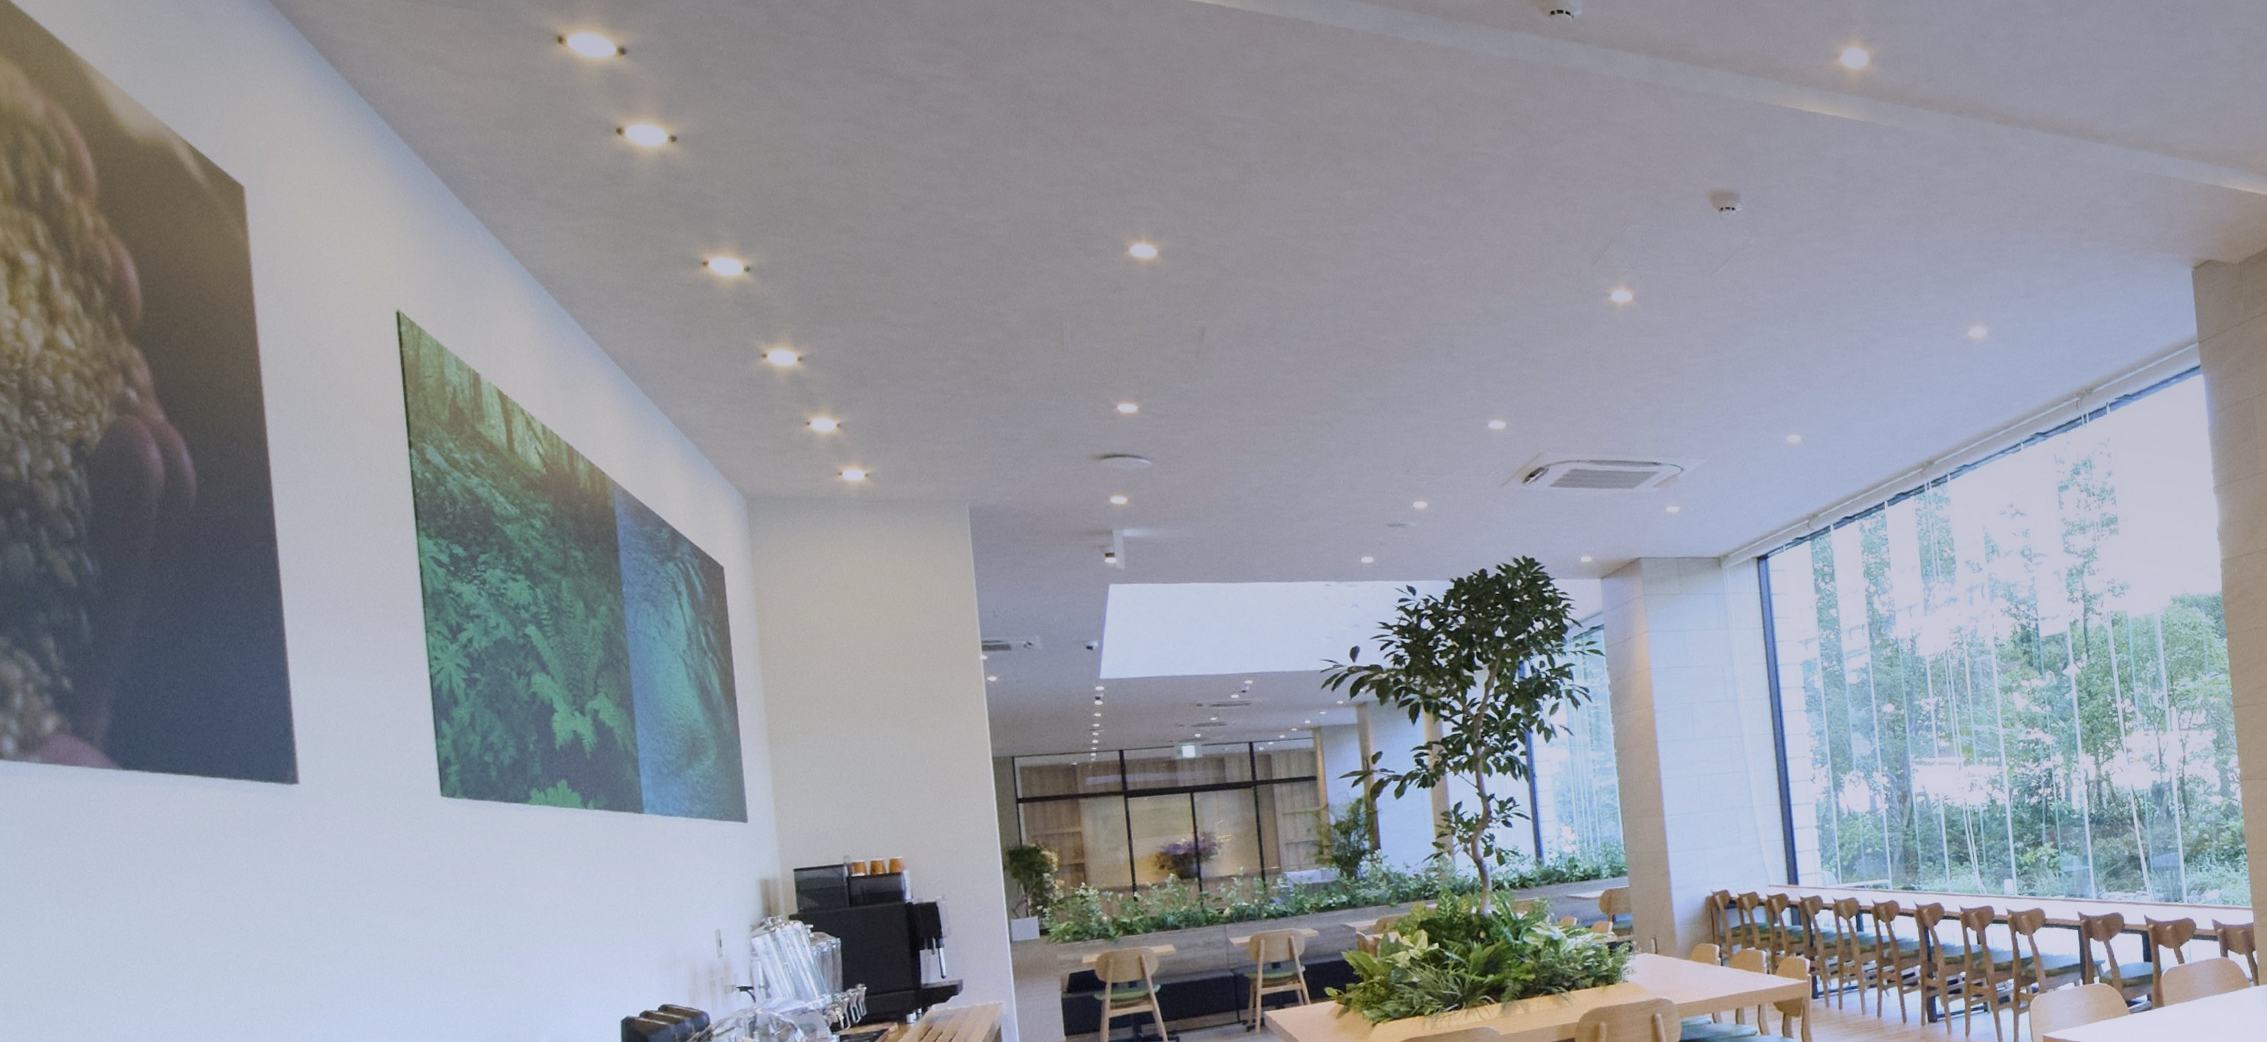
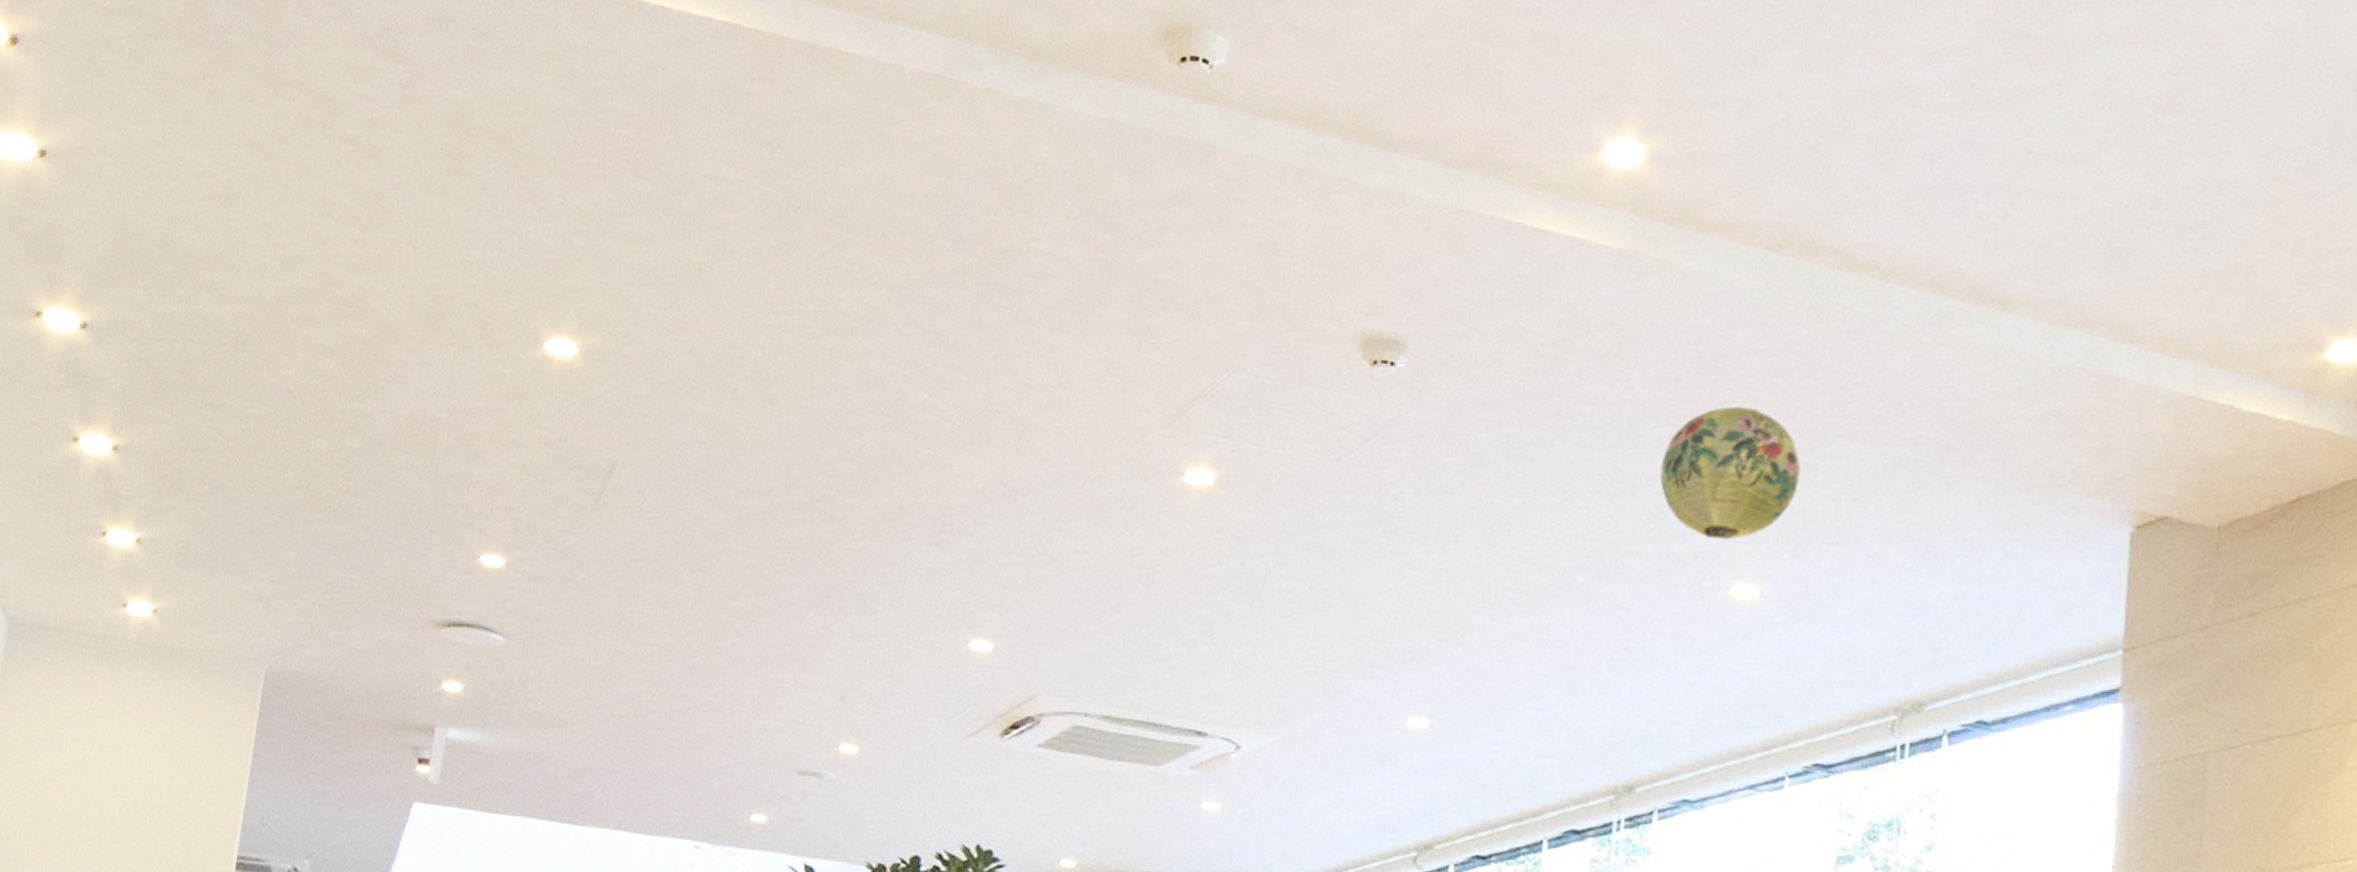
paper lantern: none [1913,216,1998,302] -> present [1659,406,1802,539]

